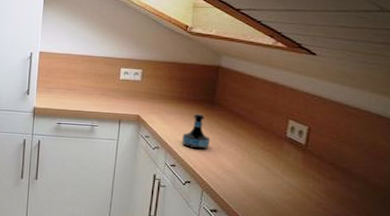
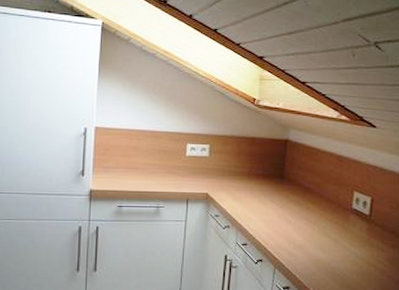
tequila bottle: present [182,113,211,150] -> none [252,189,281,226]

